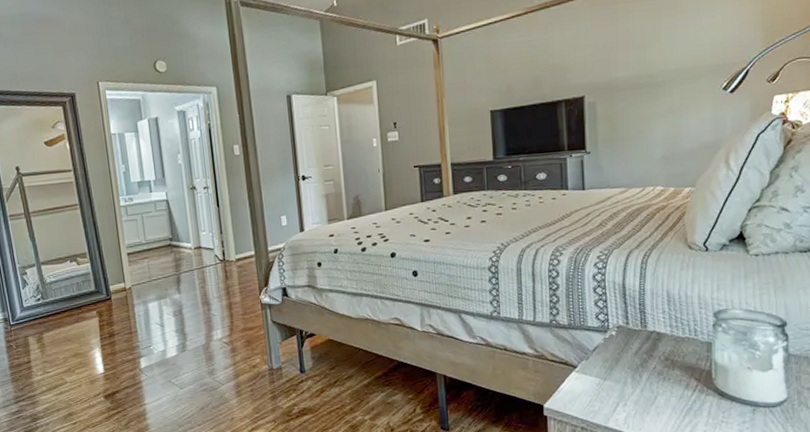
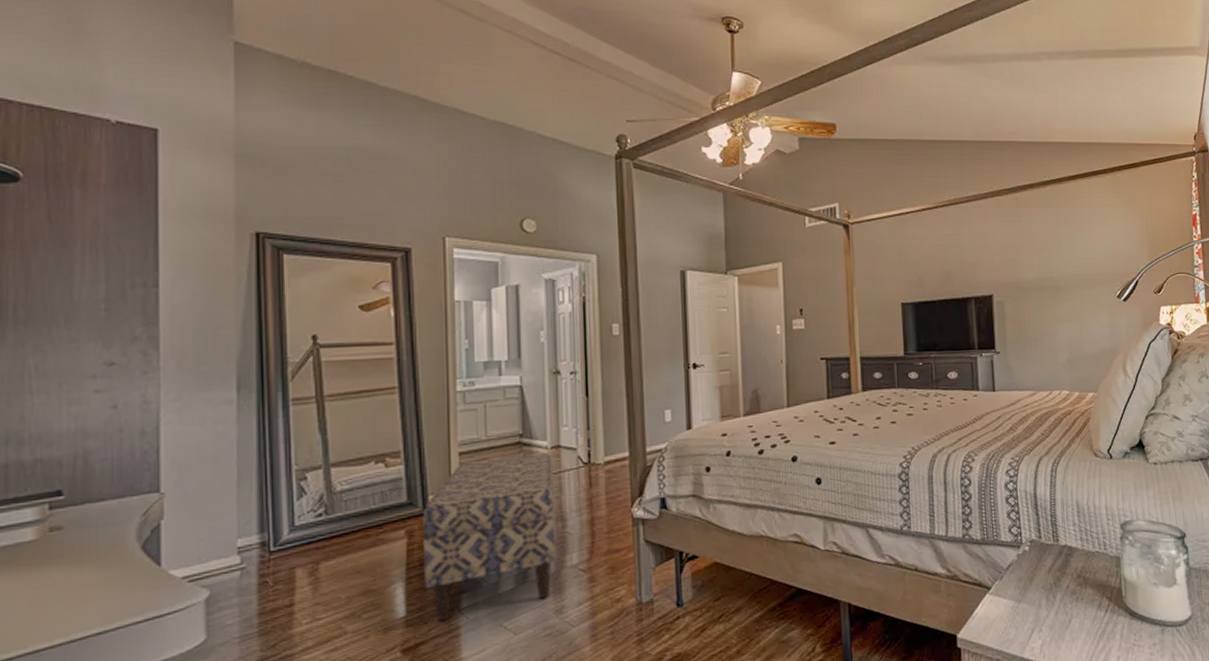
bench: none [107,253,206,378] -> present [423,453,557,622]

